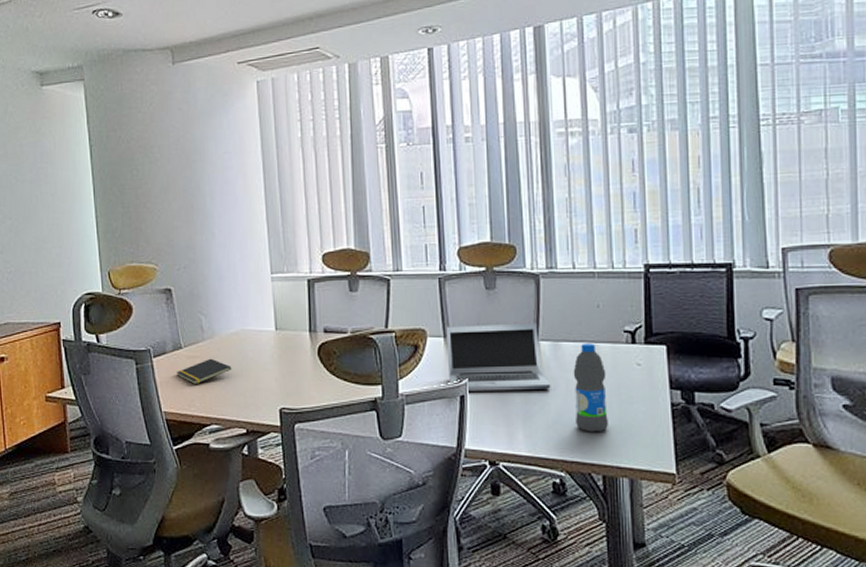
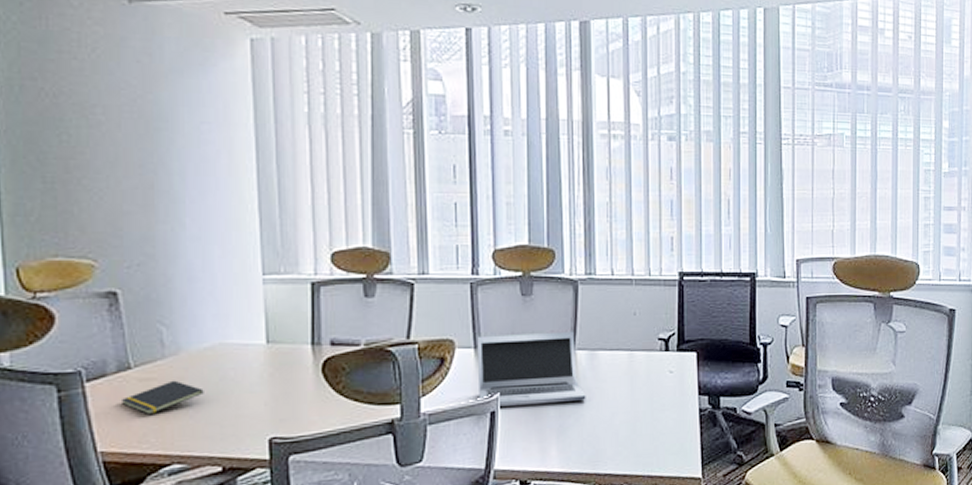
water bottle: present [573,343,608,432] -> none [608,352,641,443]

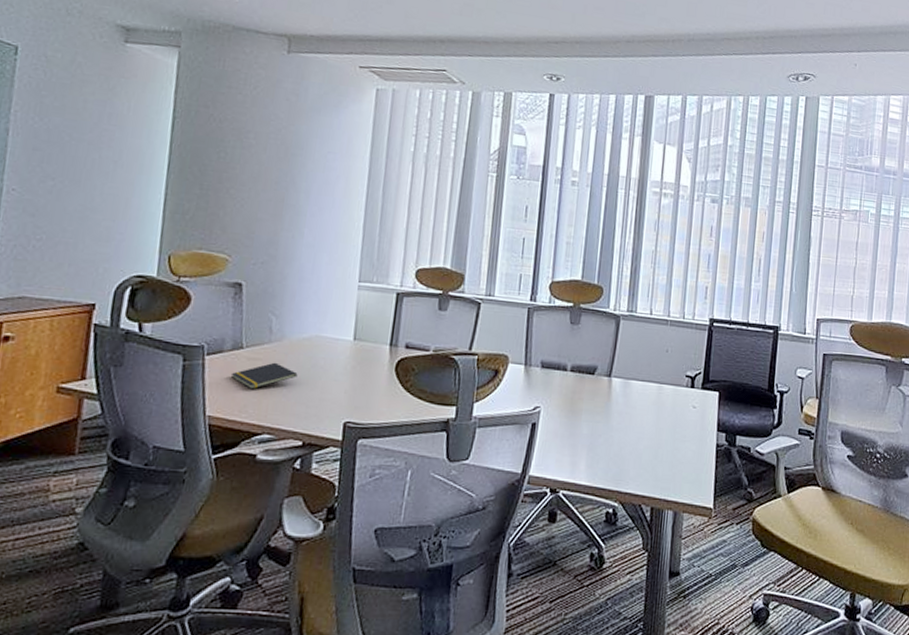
laptop: present [477,331,586,406] -> none [523,354,617,423]

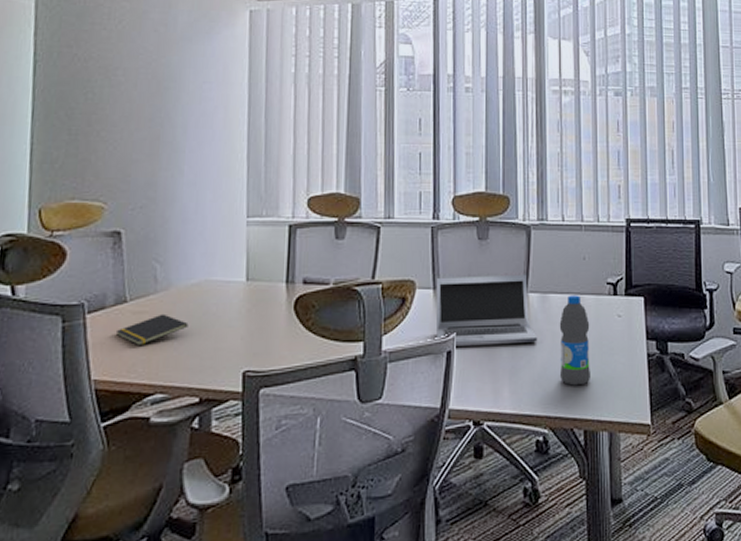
laptop: none [523,354,617,423] -> present [435,274,538,346]
water bottle: none [634,383,666,467] -> present [559,295,590,386]

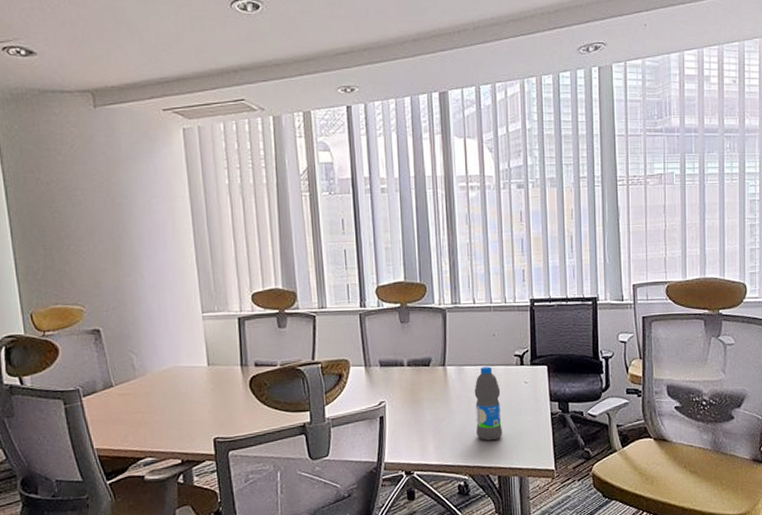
notepad: present [115,313,189,347] -> none [107,395,165,422]
laptop: present [435,274,538,346] -> none [367,350,456,412]

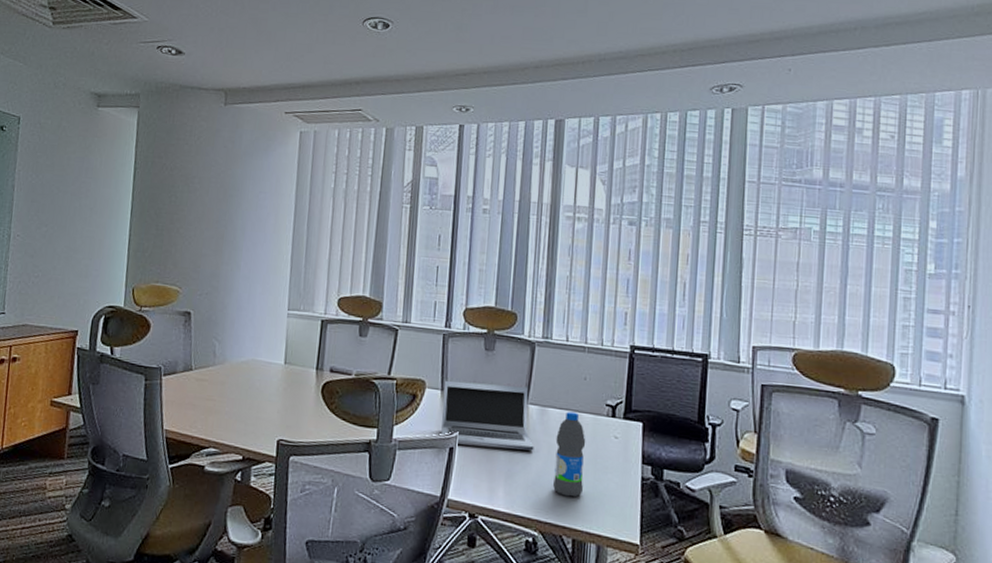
laptop: none [367,350,456,412] -> present [441,380,534,451]

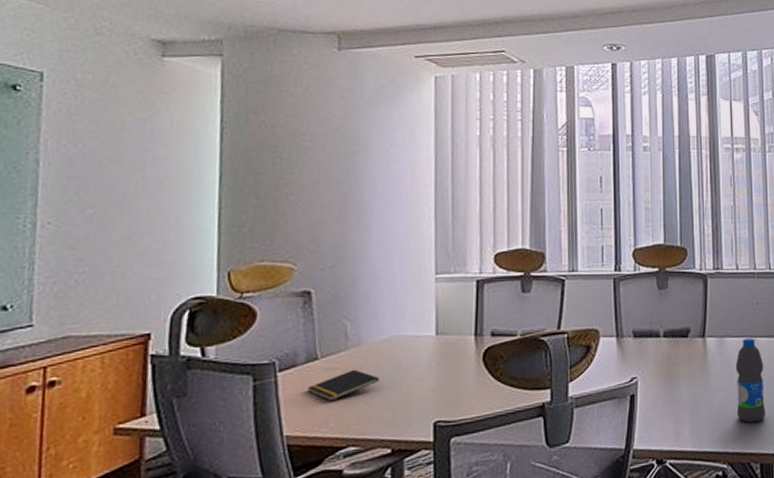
notepad: none [182,383,238,408] -> present [307,369,380,402]
laptop: present [441,380,534,451] -> none [619,320,716,390]

